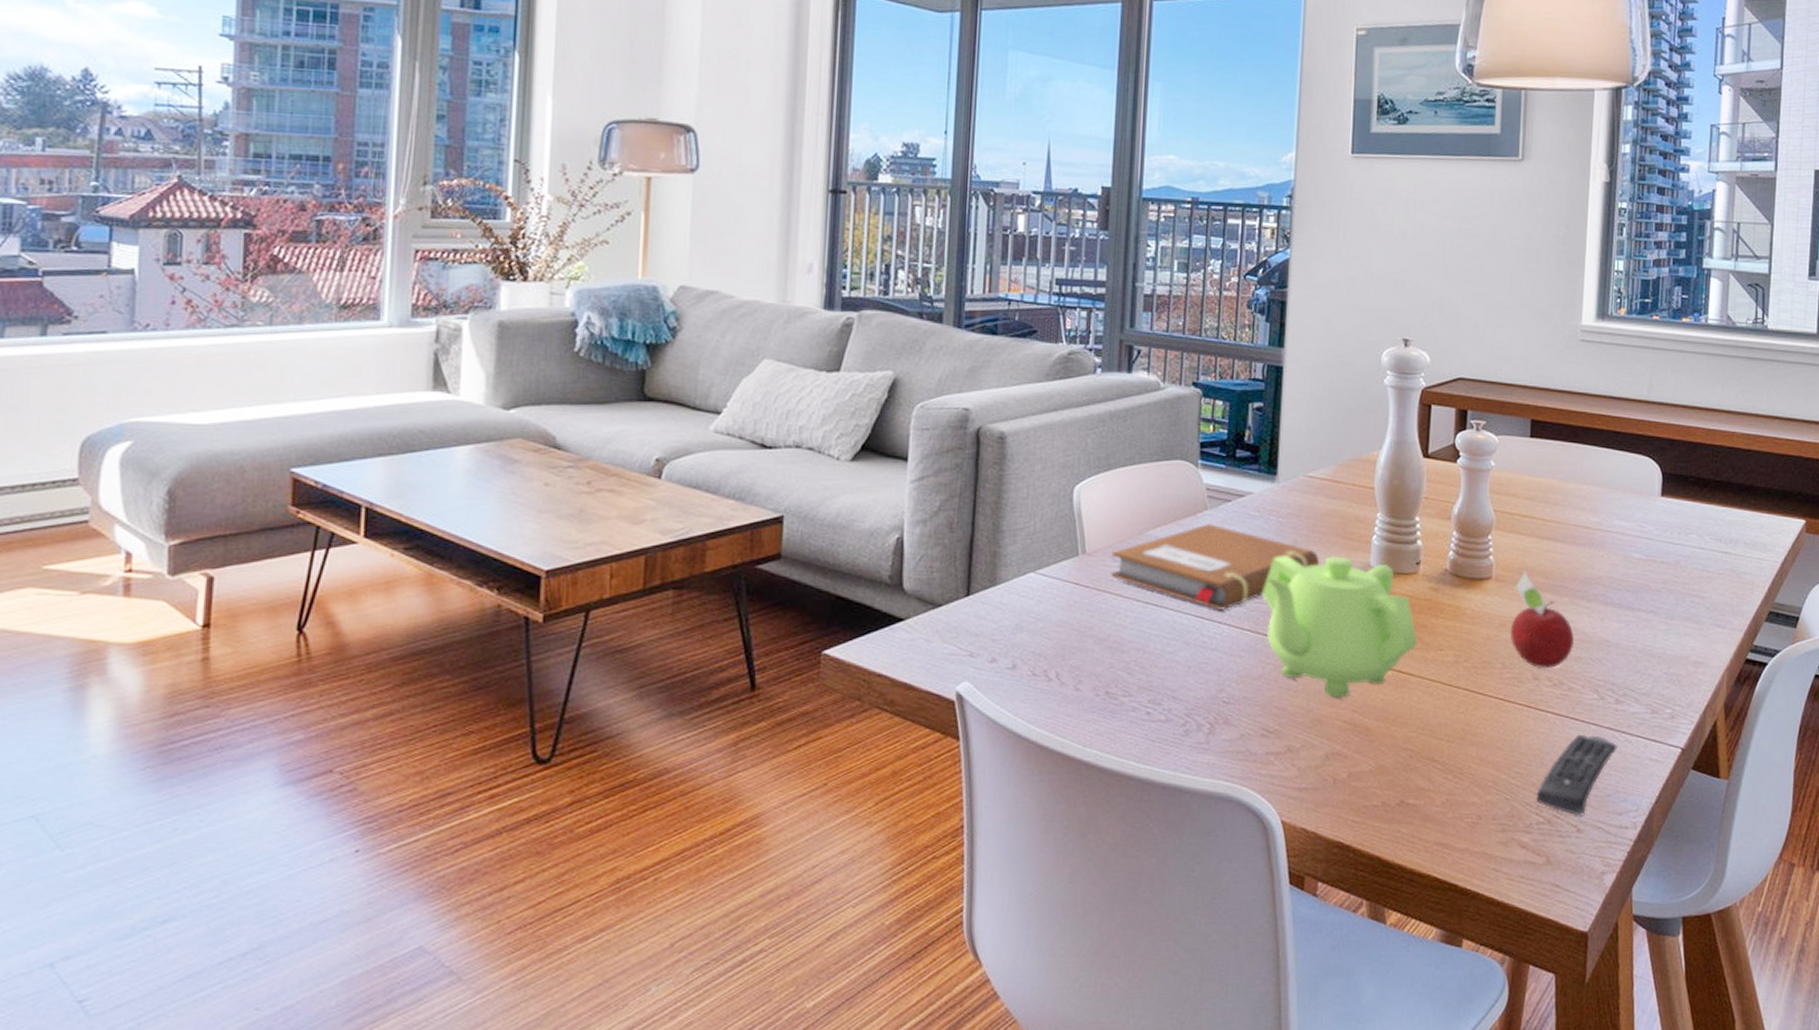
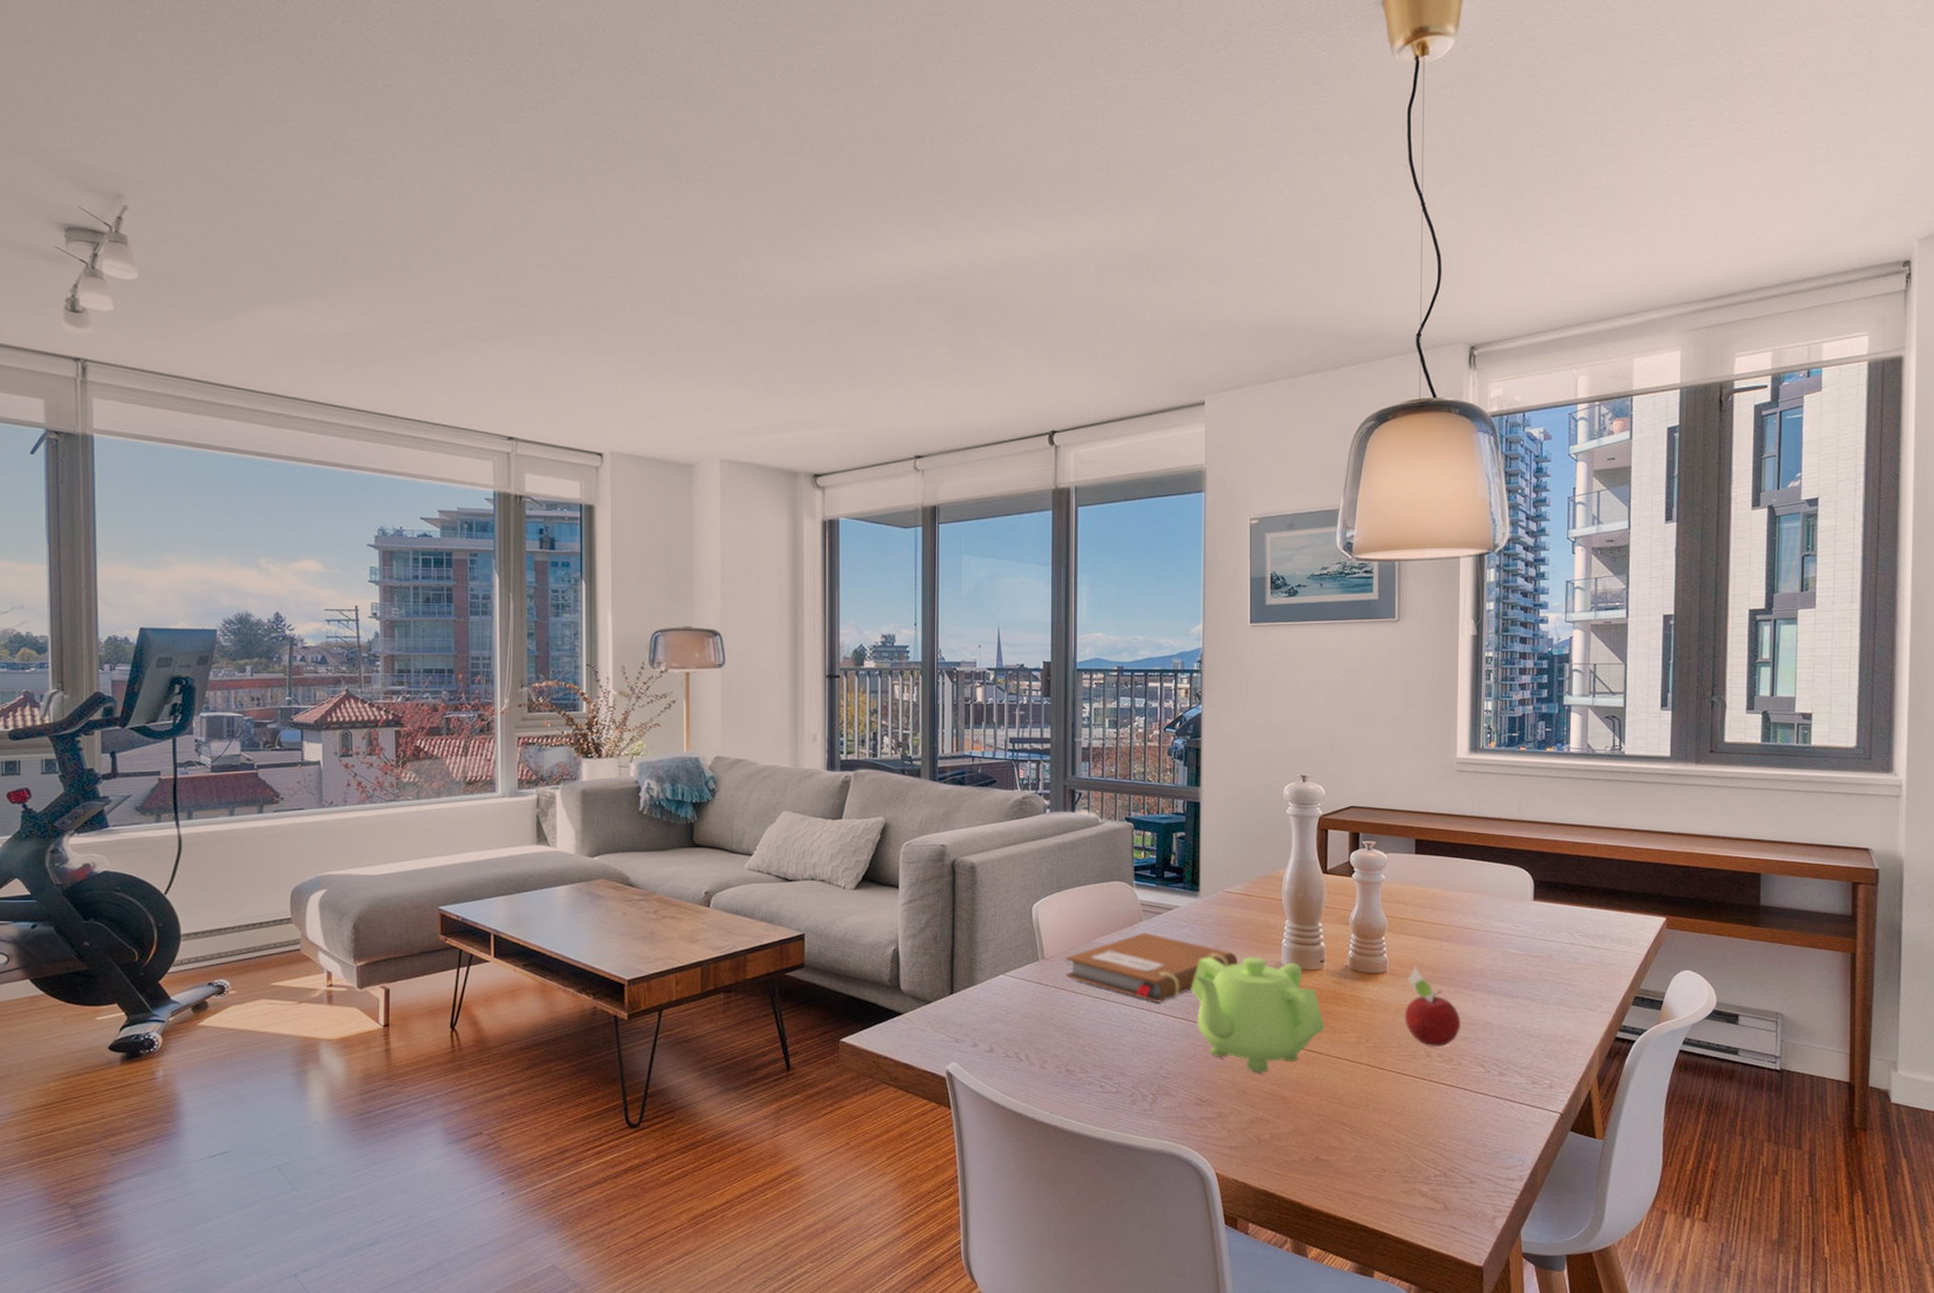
remote control: present [1536,735,1617,816] -> none [1433,1102,1503,1170]

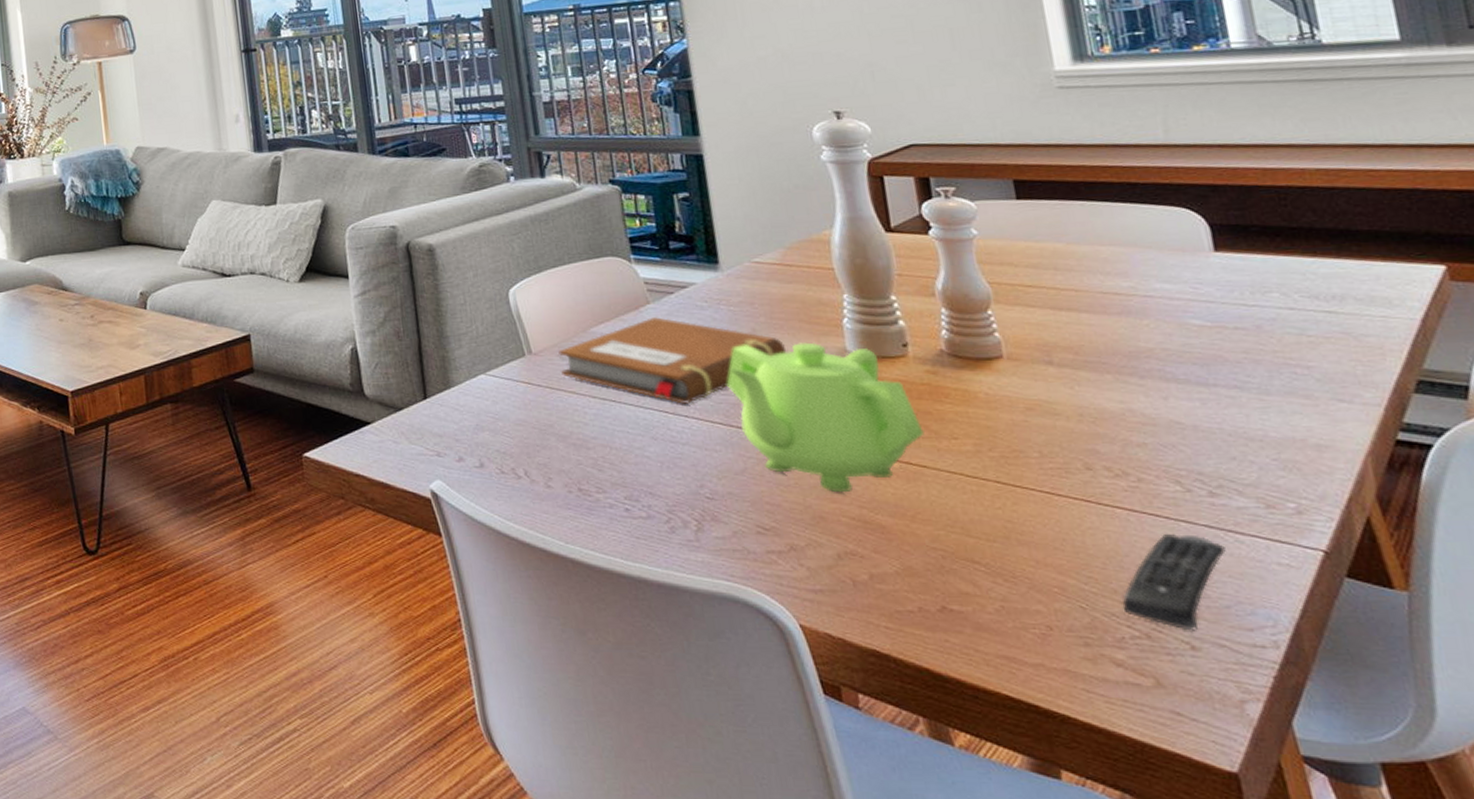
fruit: present [1404,965,1461,1048] -> none [1036,346,1133,458]
remote control: none [1433,1102,1503,1170] -> present [1122,534,1226,631]

